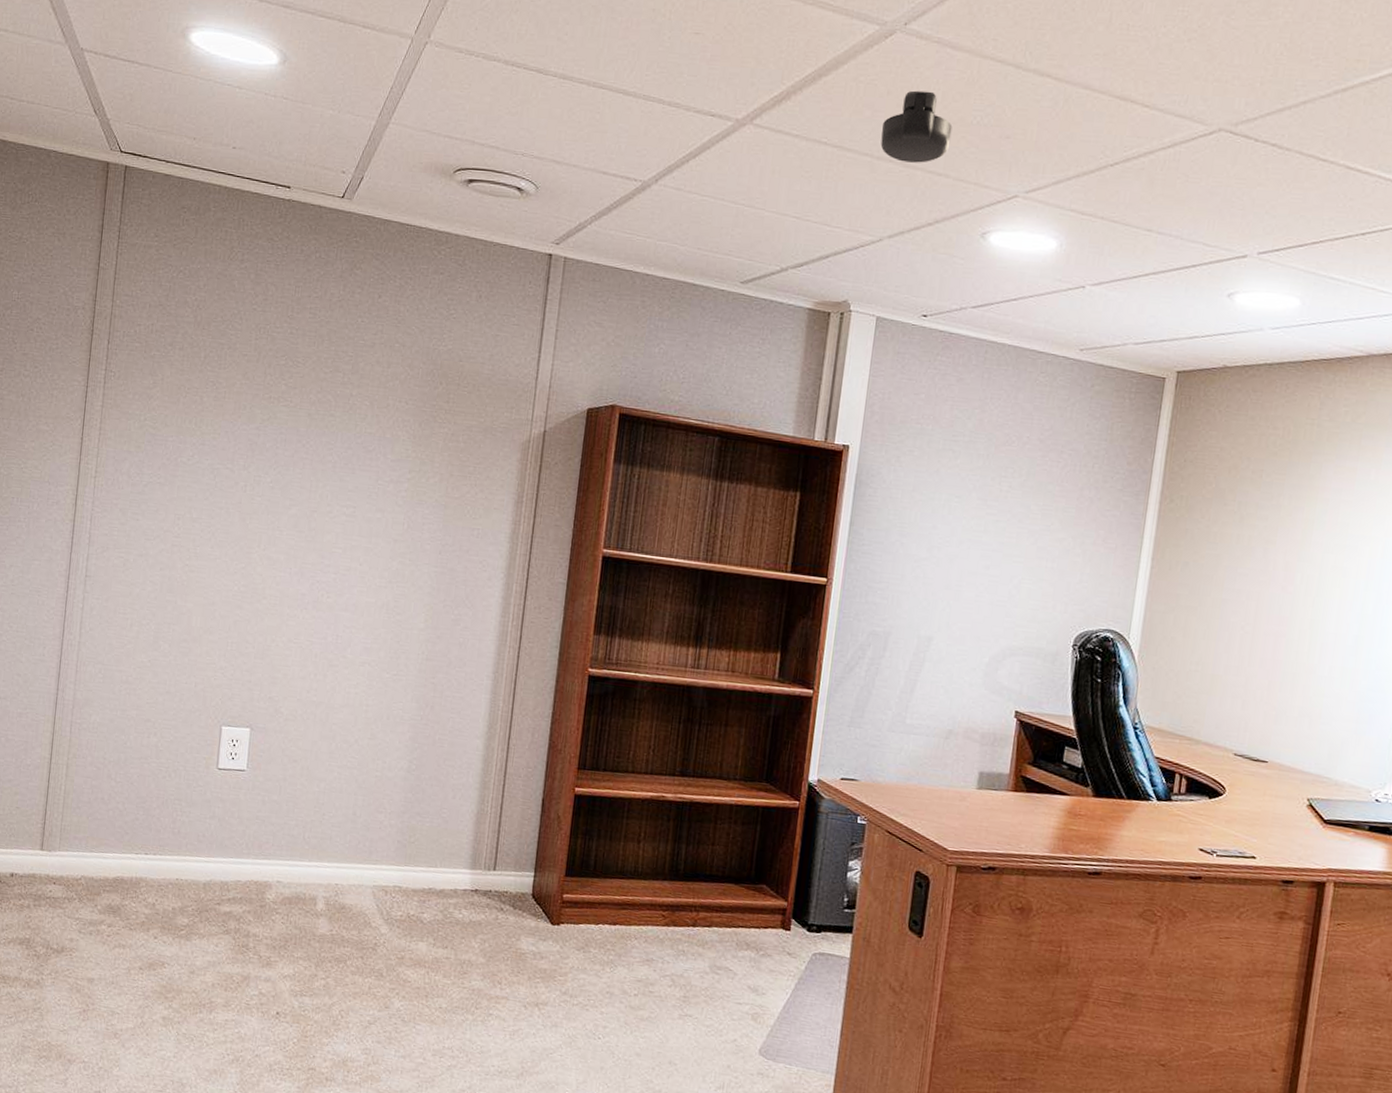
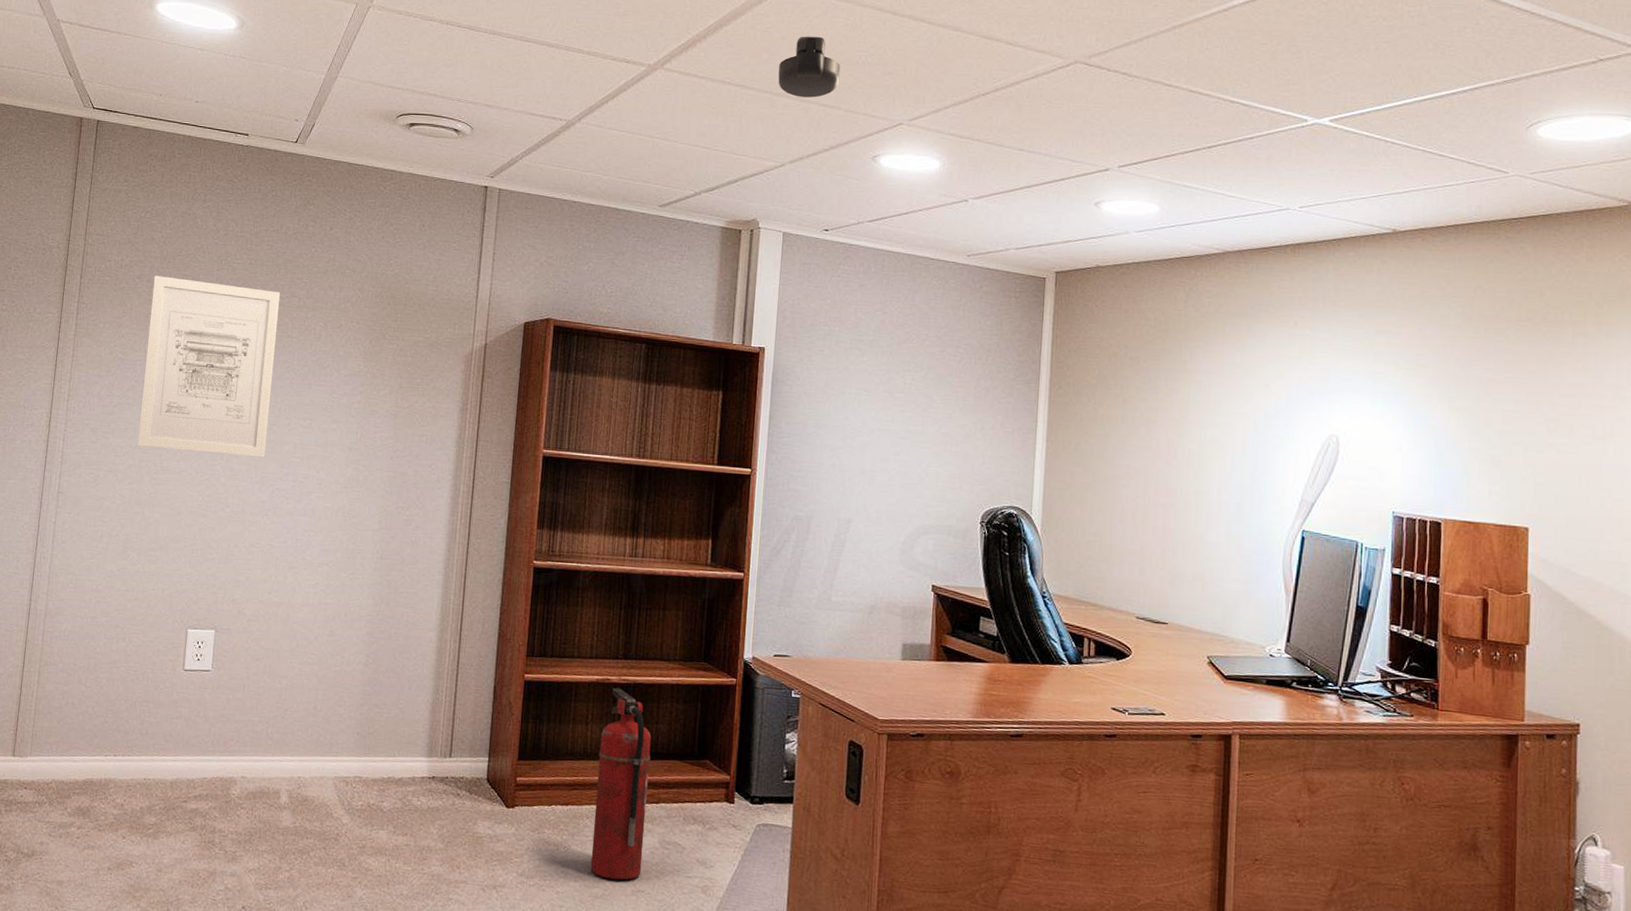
wall art: none [170,343,324,547] -> present [138,276,281,458]
fire extinguisher: none [636,806,707,1004] -> present [590,688,652,880]

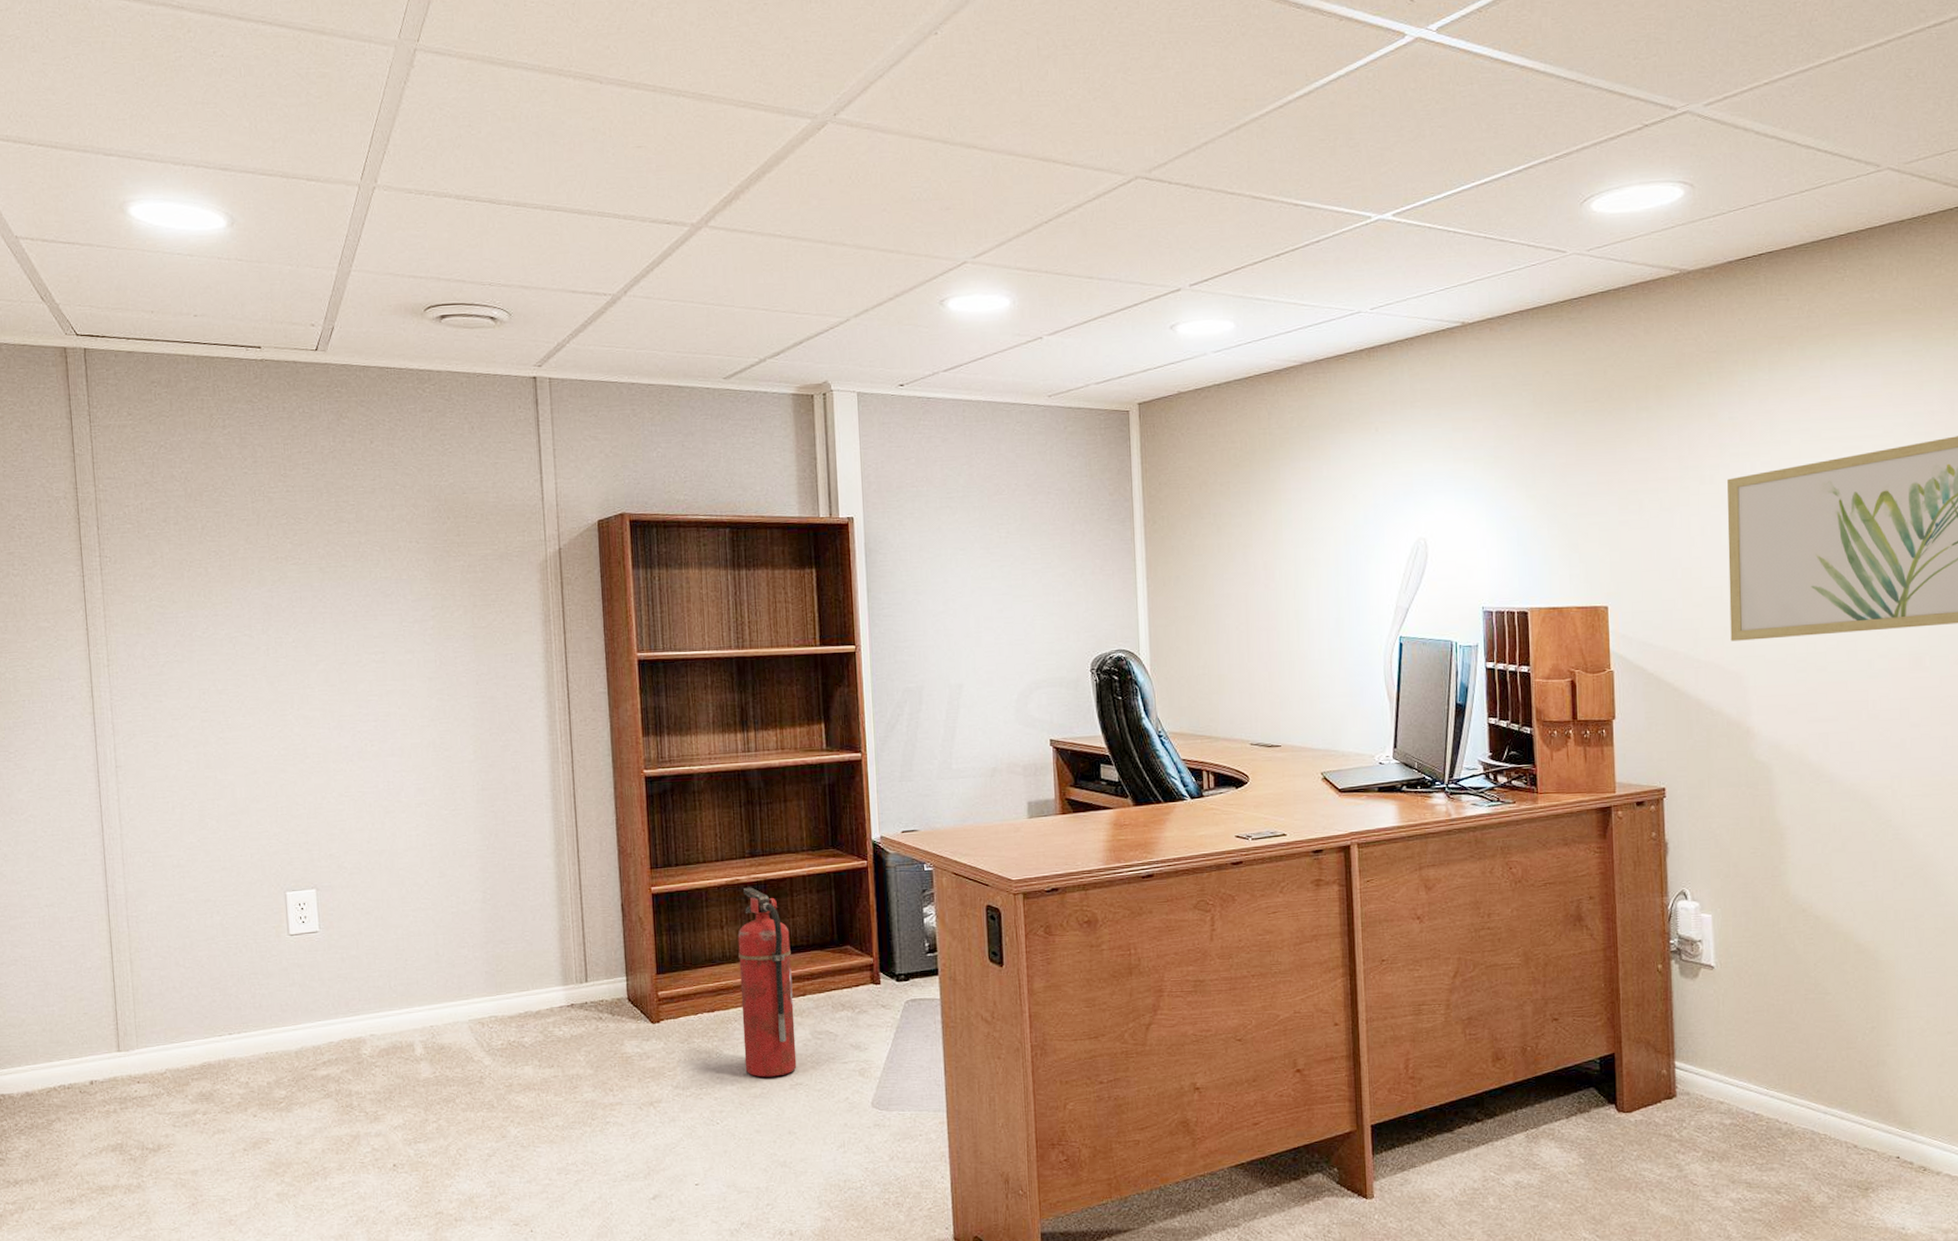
wall art: present [138,276,281,458] -> none [181,516,339,706]
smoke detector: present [778,36,841,98] -> none [831,175,896,244]

